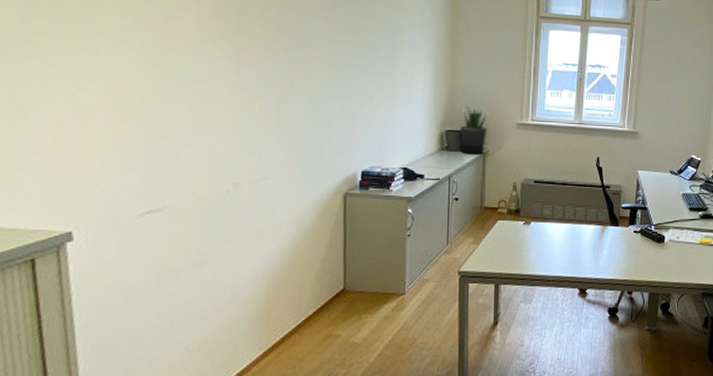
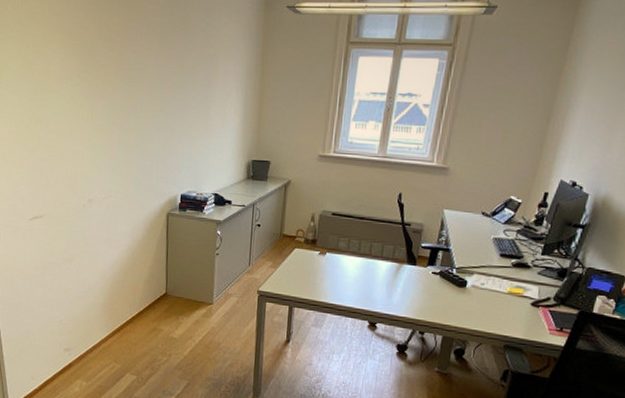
planter: present [460,107,488,155] -> none [264,138,291,185]

